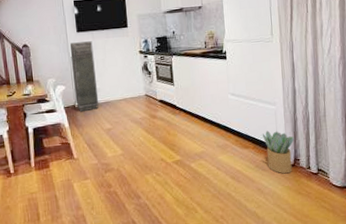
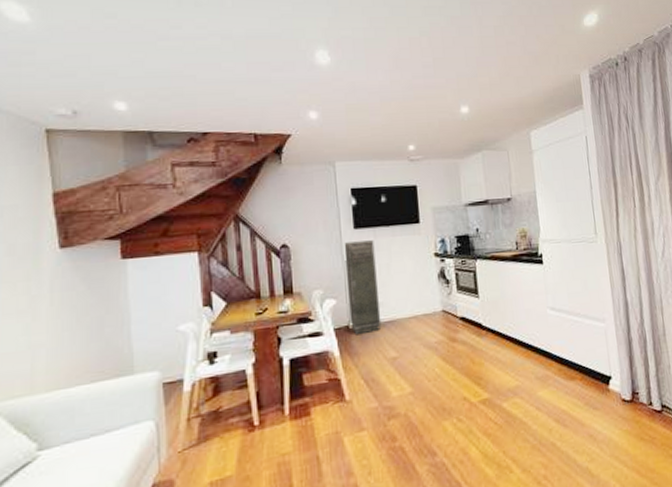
potted plant: present [262,131,295,174] -> none [590,356,631,413]

